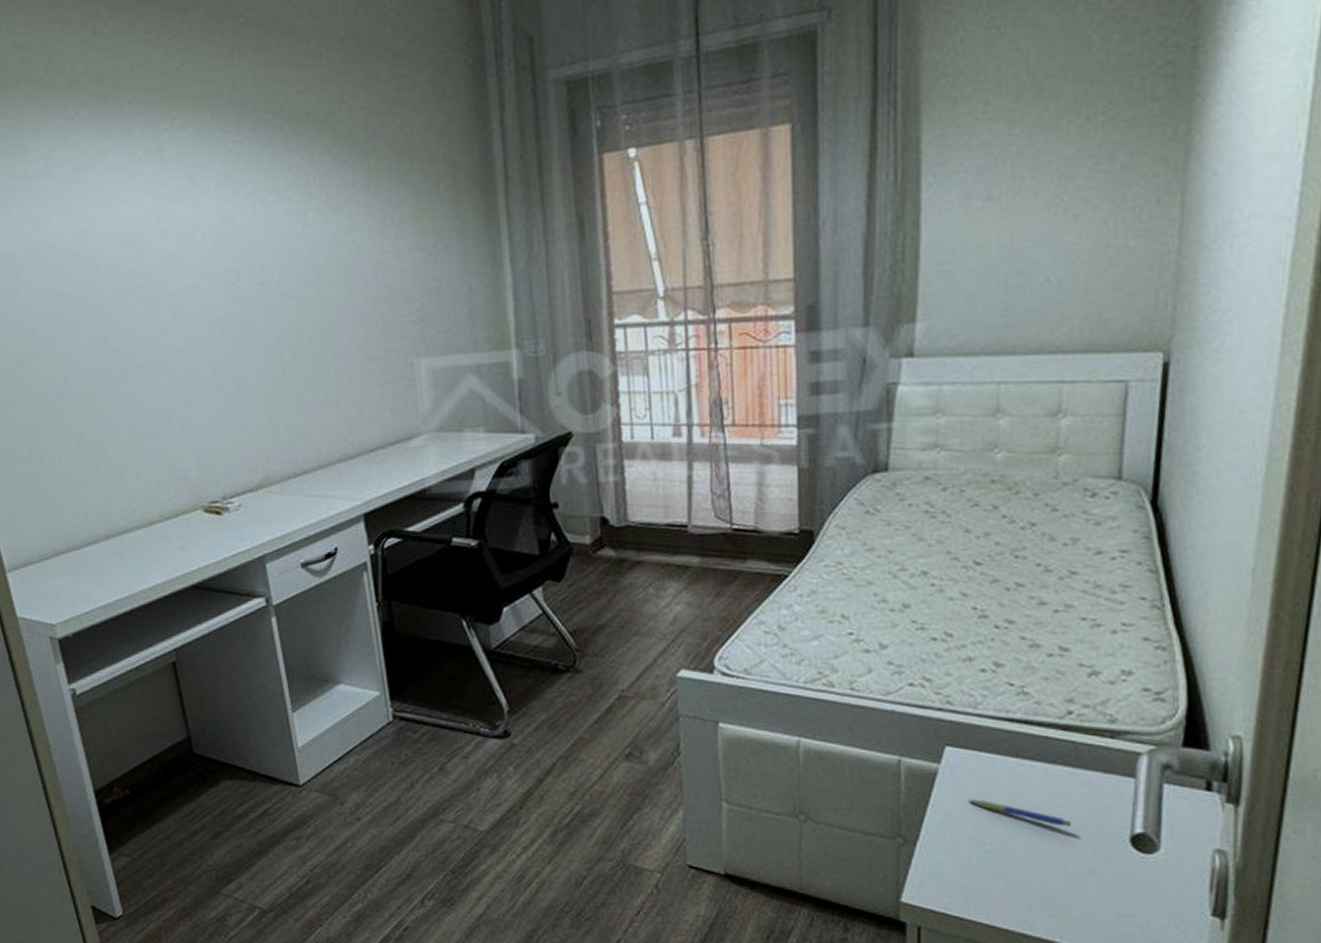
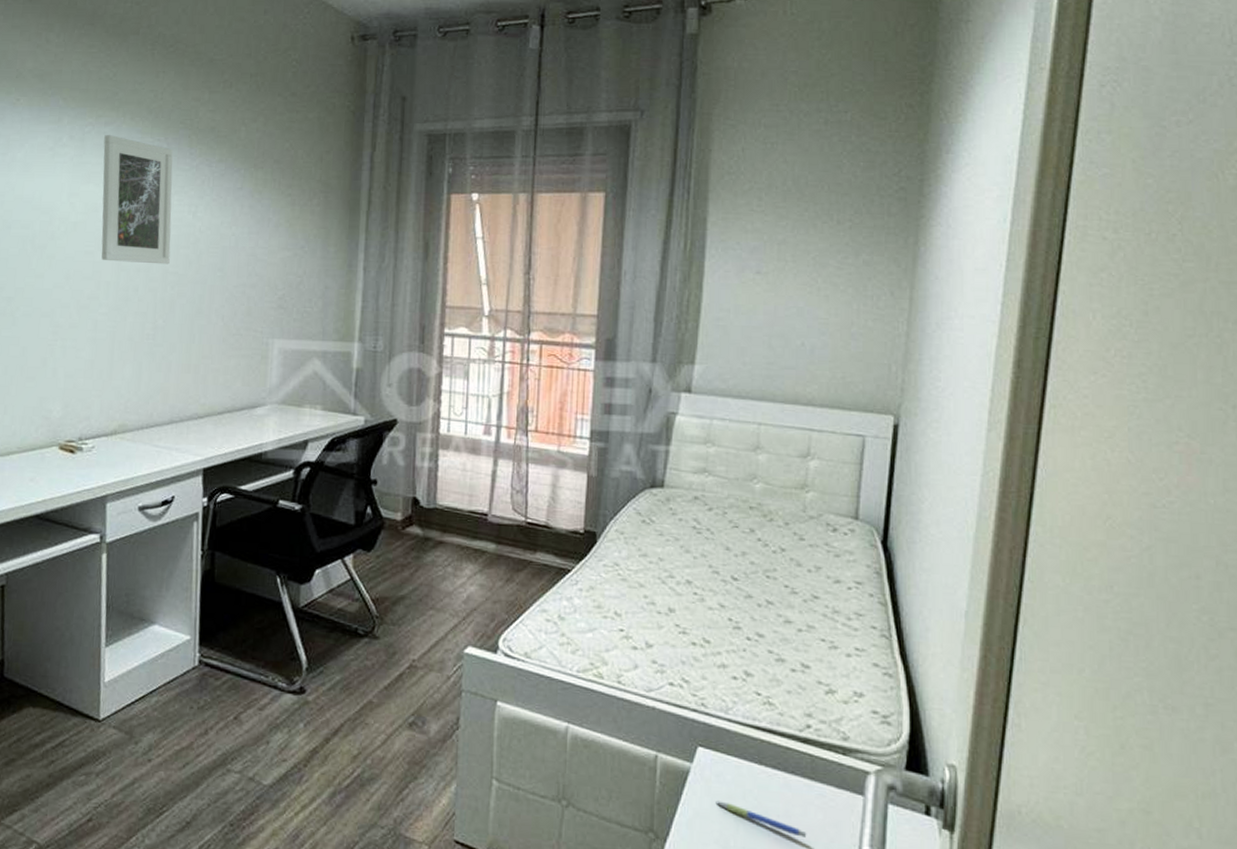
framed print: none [184,139,286,293] -> present [101,135,173,265]

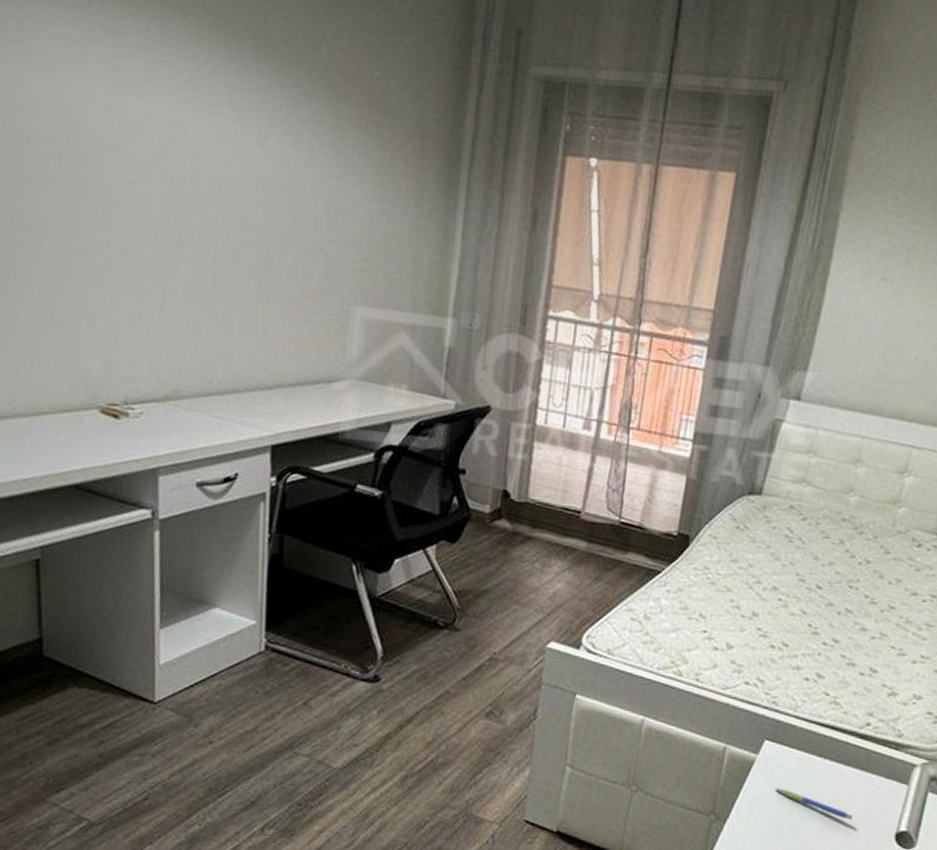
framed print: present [101,135,173,265] -> none [146,33,237,207]

